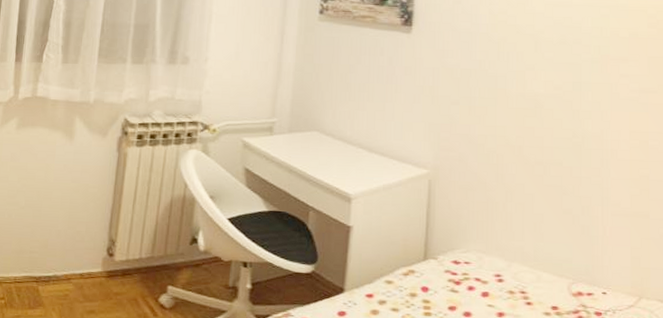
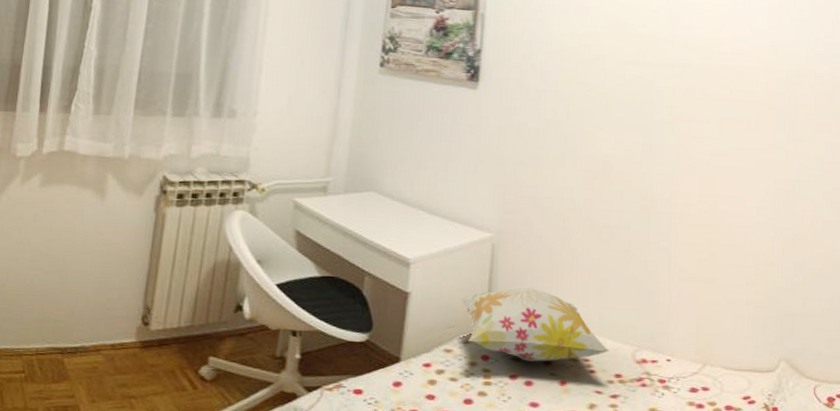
decorative pillow: none [398,222,546,294] -> present [458,288,610,362]

